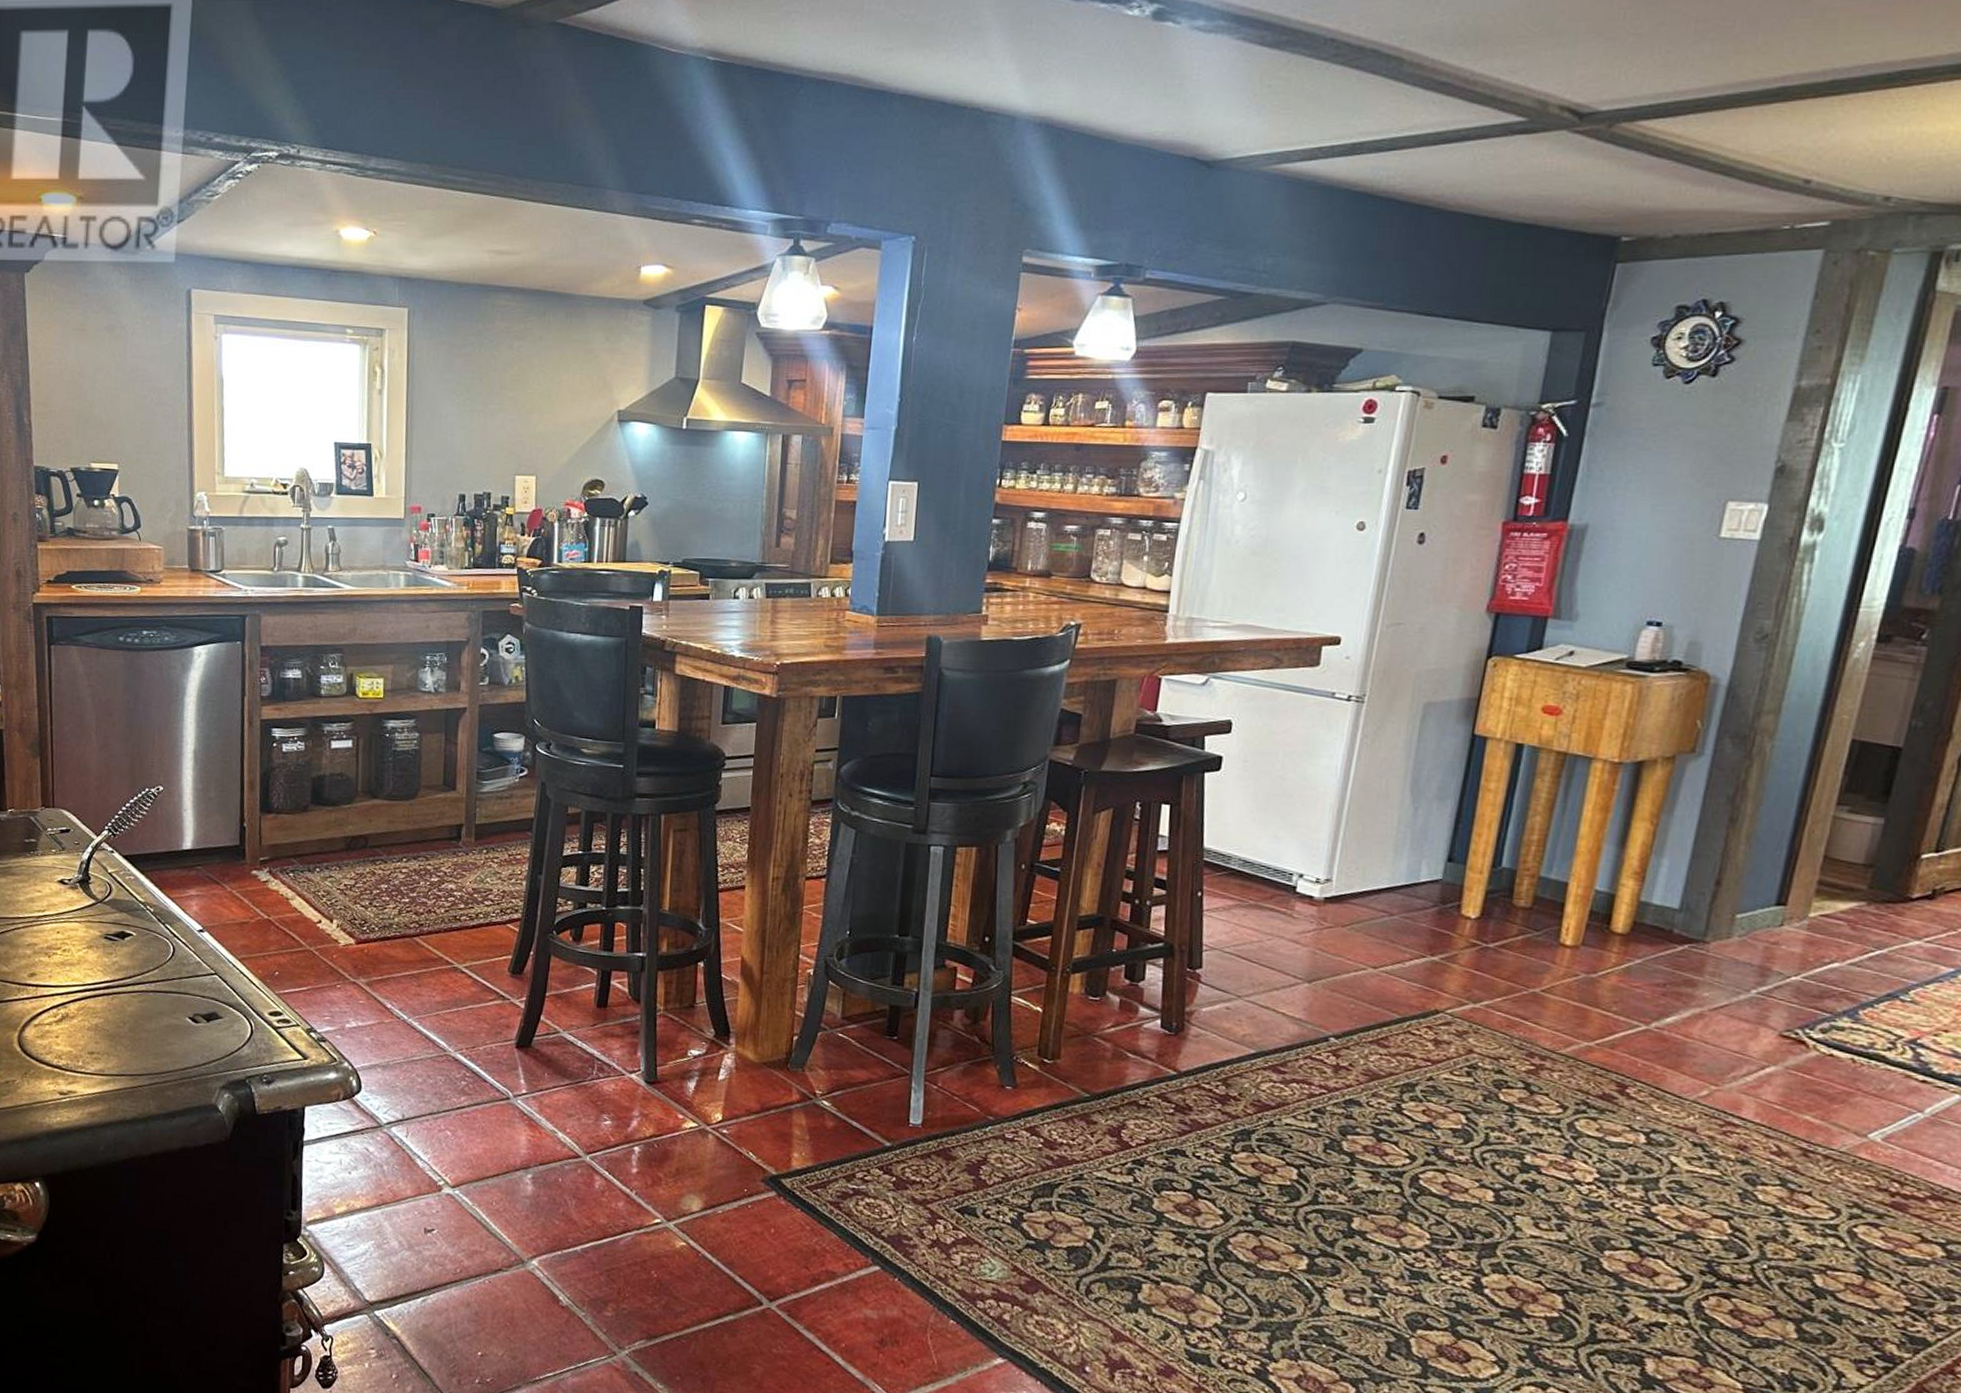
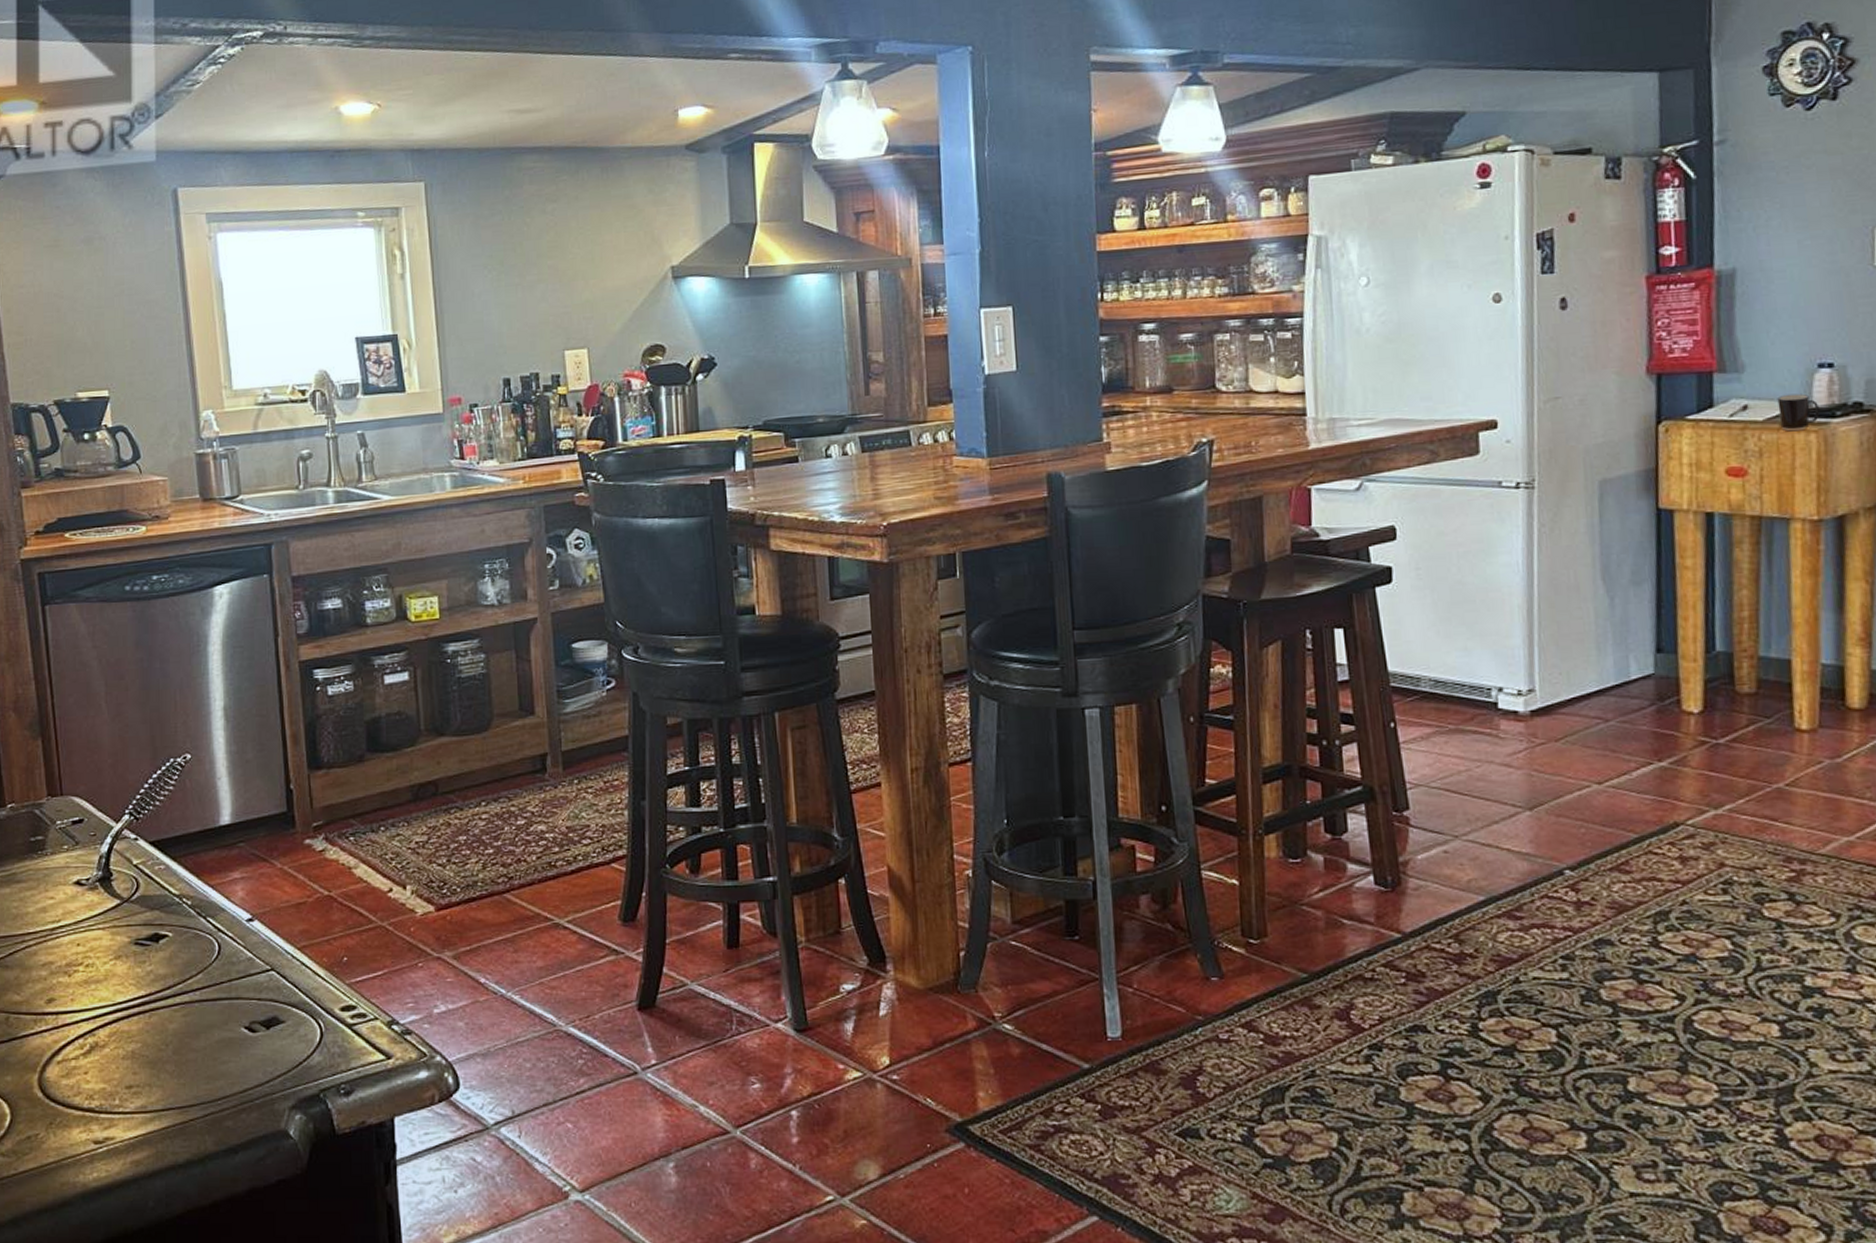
mug: none [1601,646,1640,681] -> present [1777,393,1820,432]

